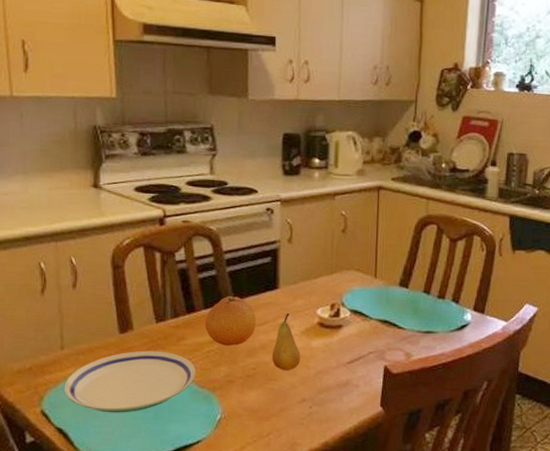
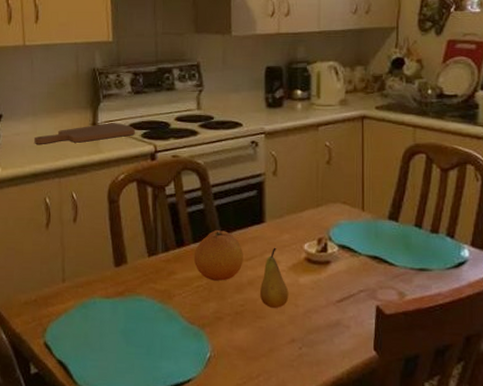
cutting board: none [25,185,143,206] -> present [33,123,136,144]
plate: present [65,350,196,413] -> none [65,284,185,348]

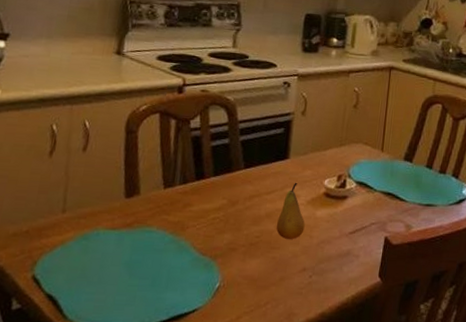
cutting board: present [33,123,136,144] -> none [45,52,165,70]
fruit: present [193,229,243,281] -> none [212,163,265,213]

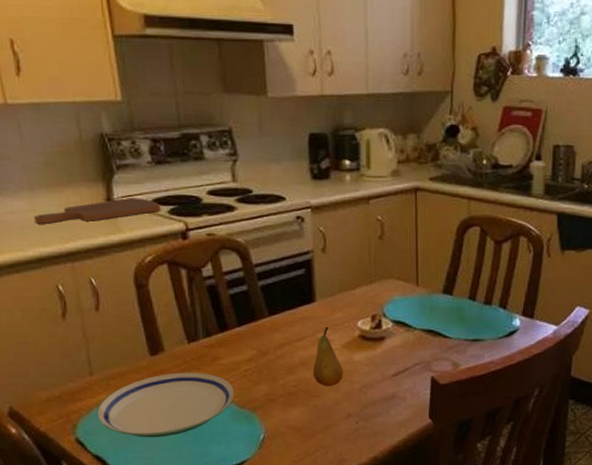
cutting board: none [45,52,165,70] -> present [33,198,162,224]
plate: none [60,216,199,280] -> present [98,372,234,438]

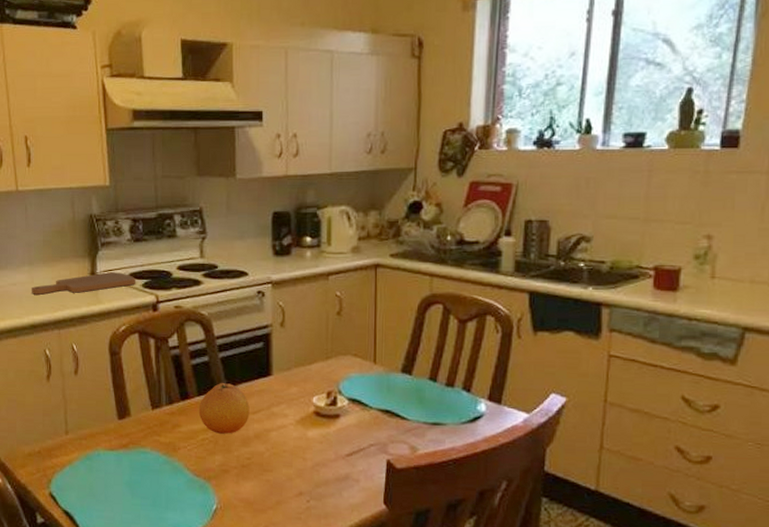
plate: present [98,372,234,438] -> none [70,437,191,499]
fruit: none [239,311,294,363] -> present [198,382,250,434]
fruit: present [312,326,344,386] -> none [266,400,297,461]

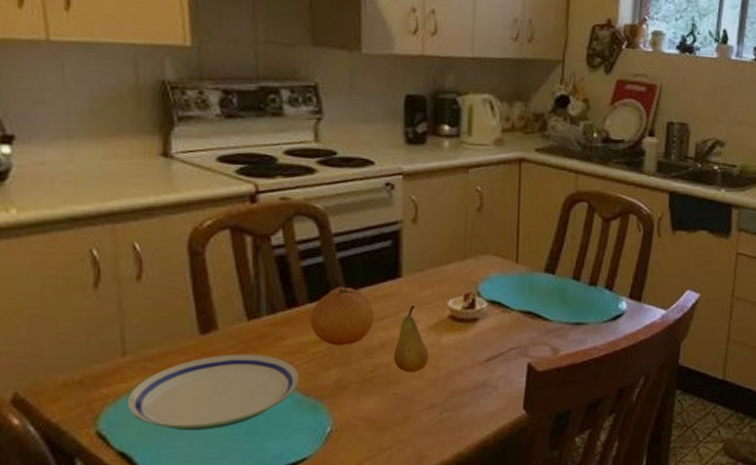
cutting board: present [31,272,136,295] -> none [69,153,228,179]
plate: none [70,437,191,499] -> present [128,354,299,431]
fruit: none [266,400,297,461] -> present [393,305,429,372]

